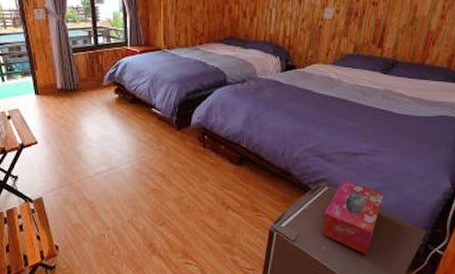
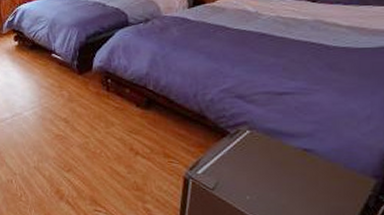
tissue box: present [321,180,384,254] -> none [244,123,319,206]

